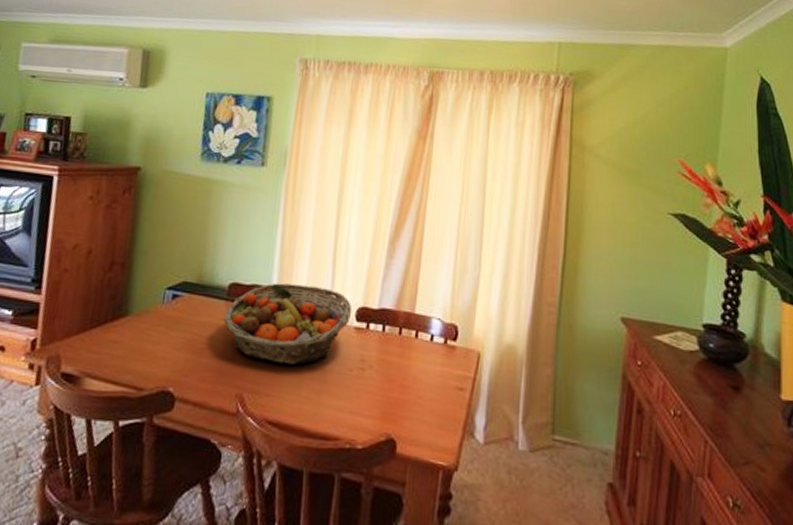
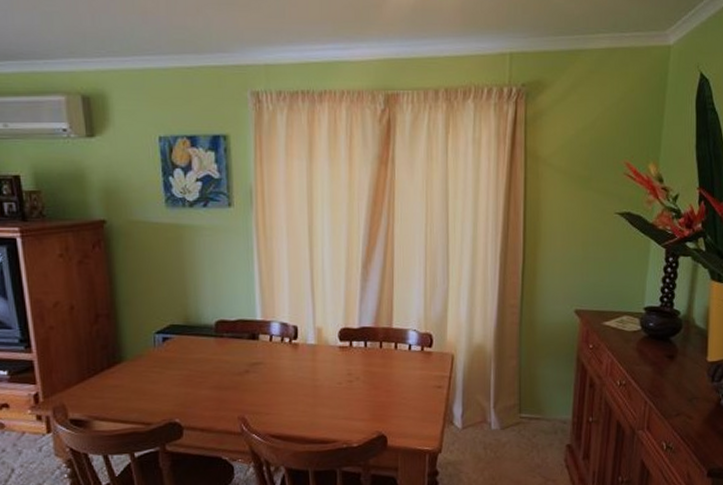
fruit basket: present [224,283,353,365] -> none [216,314,335,386]

